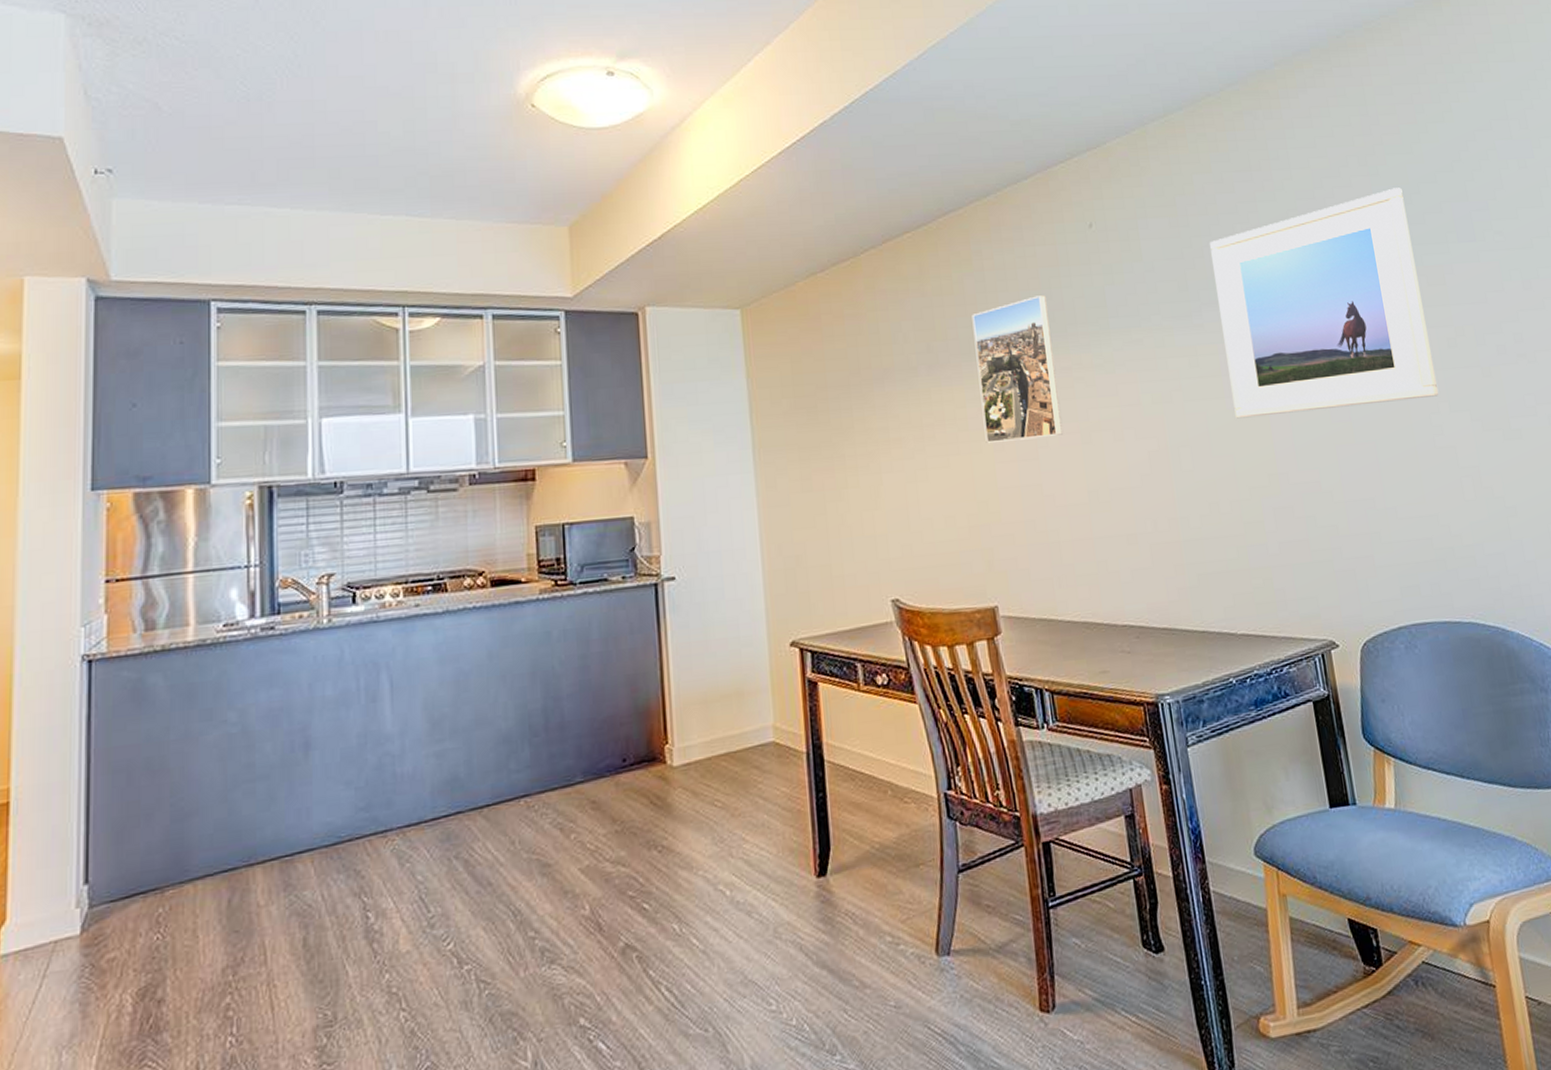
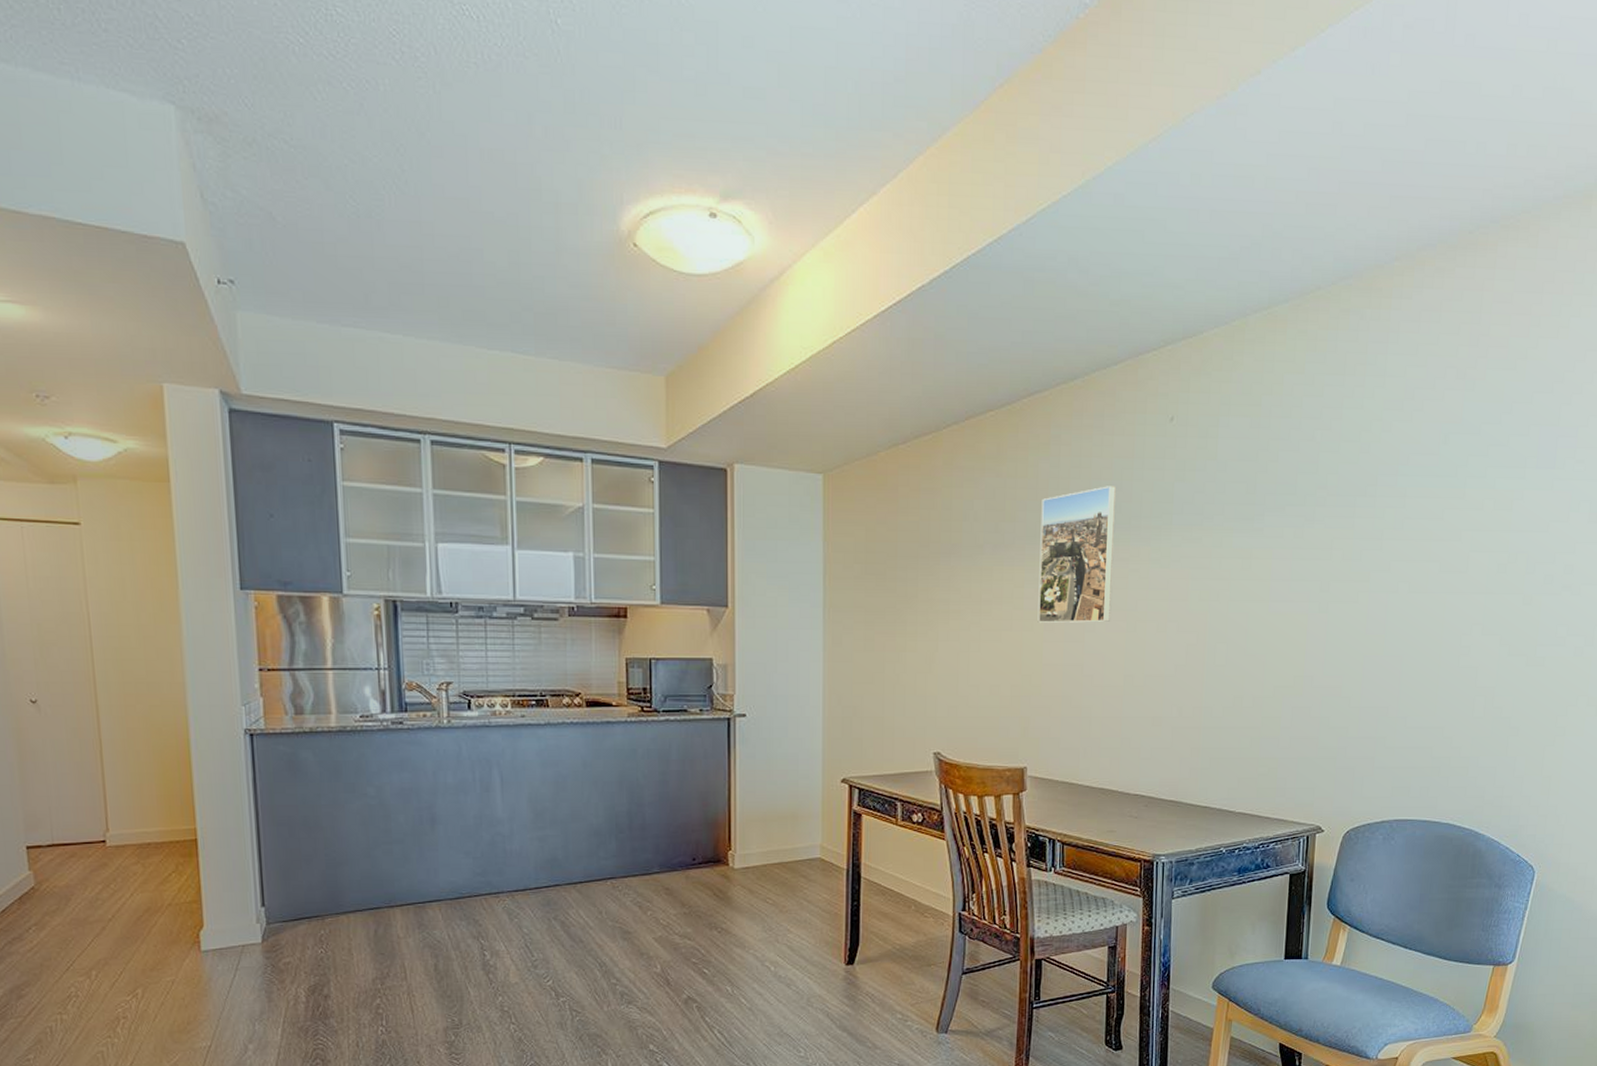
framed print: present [1210,187,1439,419] -> none [1275,405,1494,622]

